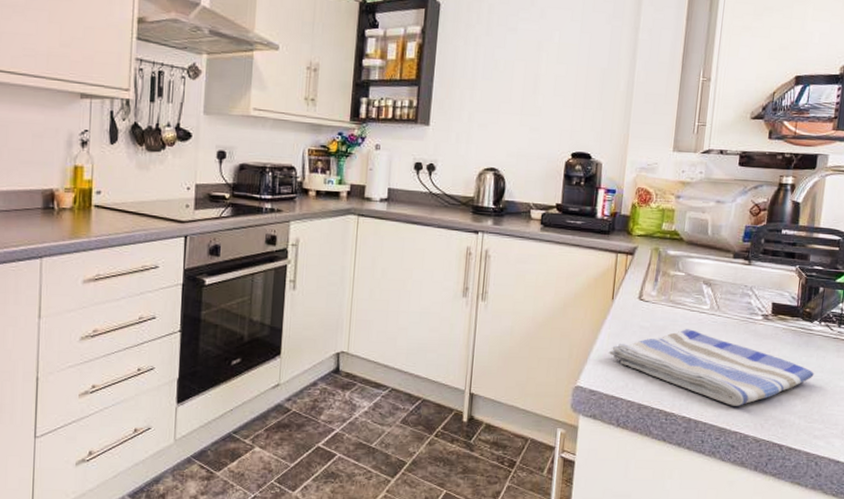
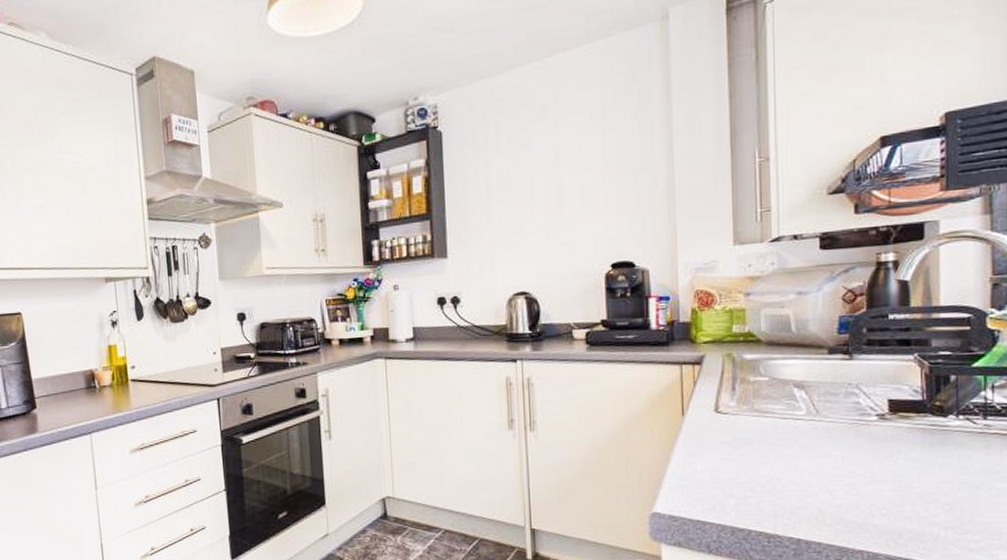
dish towel: present [609,329,814,406] -> none [687,439,958,521]

